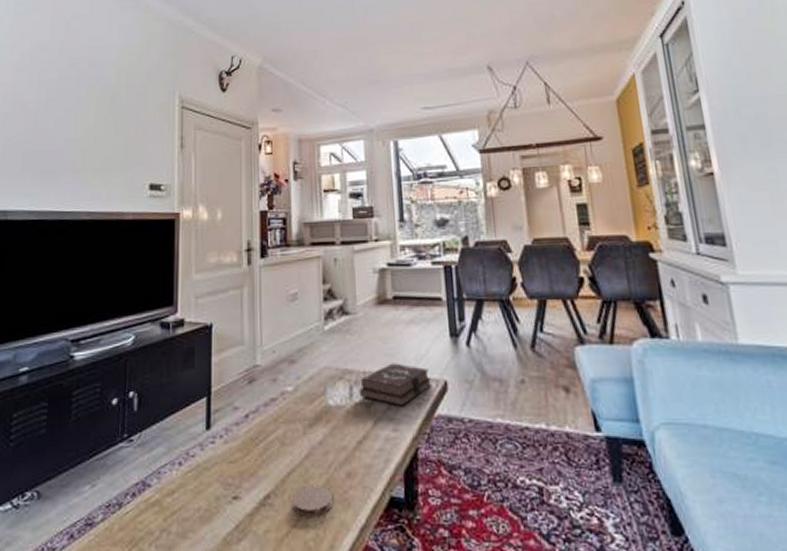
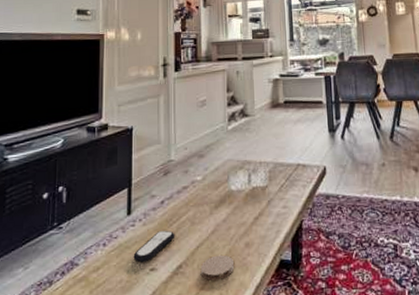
remote control: none [213,450,262,489] -> present [133,230,175,263]
hardback book: present [359,363,431,407] -> none [256,154,313,189]

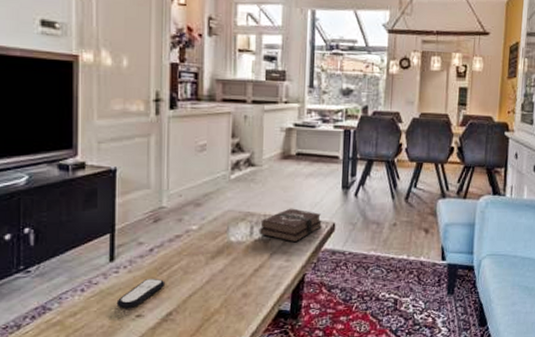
coaster: present [200,254,235,280] -> none [192,303,230,327]
hardback book: none [256,154,313,189] -> present [259,208,322,243]

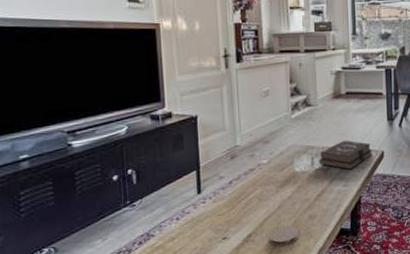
remote control: present [116,278,166,309] -> none [205,206,244,233]
coaster: none [192,303,230,327] -> present [268,225,300,246]

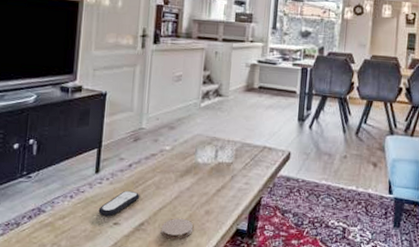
remote control: none [205,206,244,233] -> present [98,190,140,217]
hardback book: present [319,140,372,170] -> none [222,136,279,168]

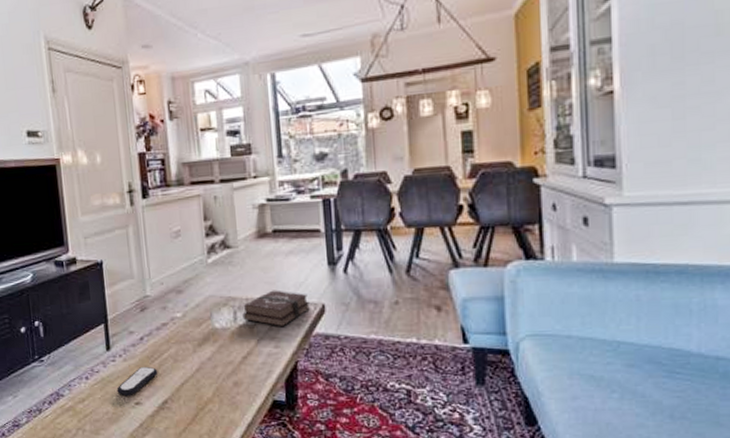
coaster: present [160,218,194,239] -> none [187,392,223,416]
hardback book: none [222,136,279,168] -> present [242,290,310,327]

